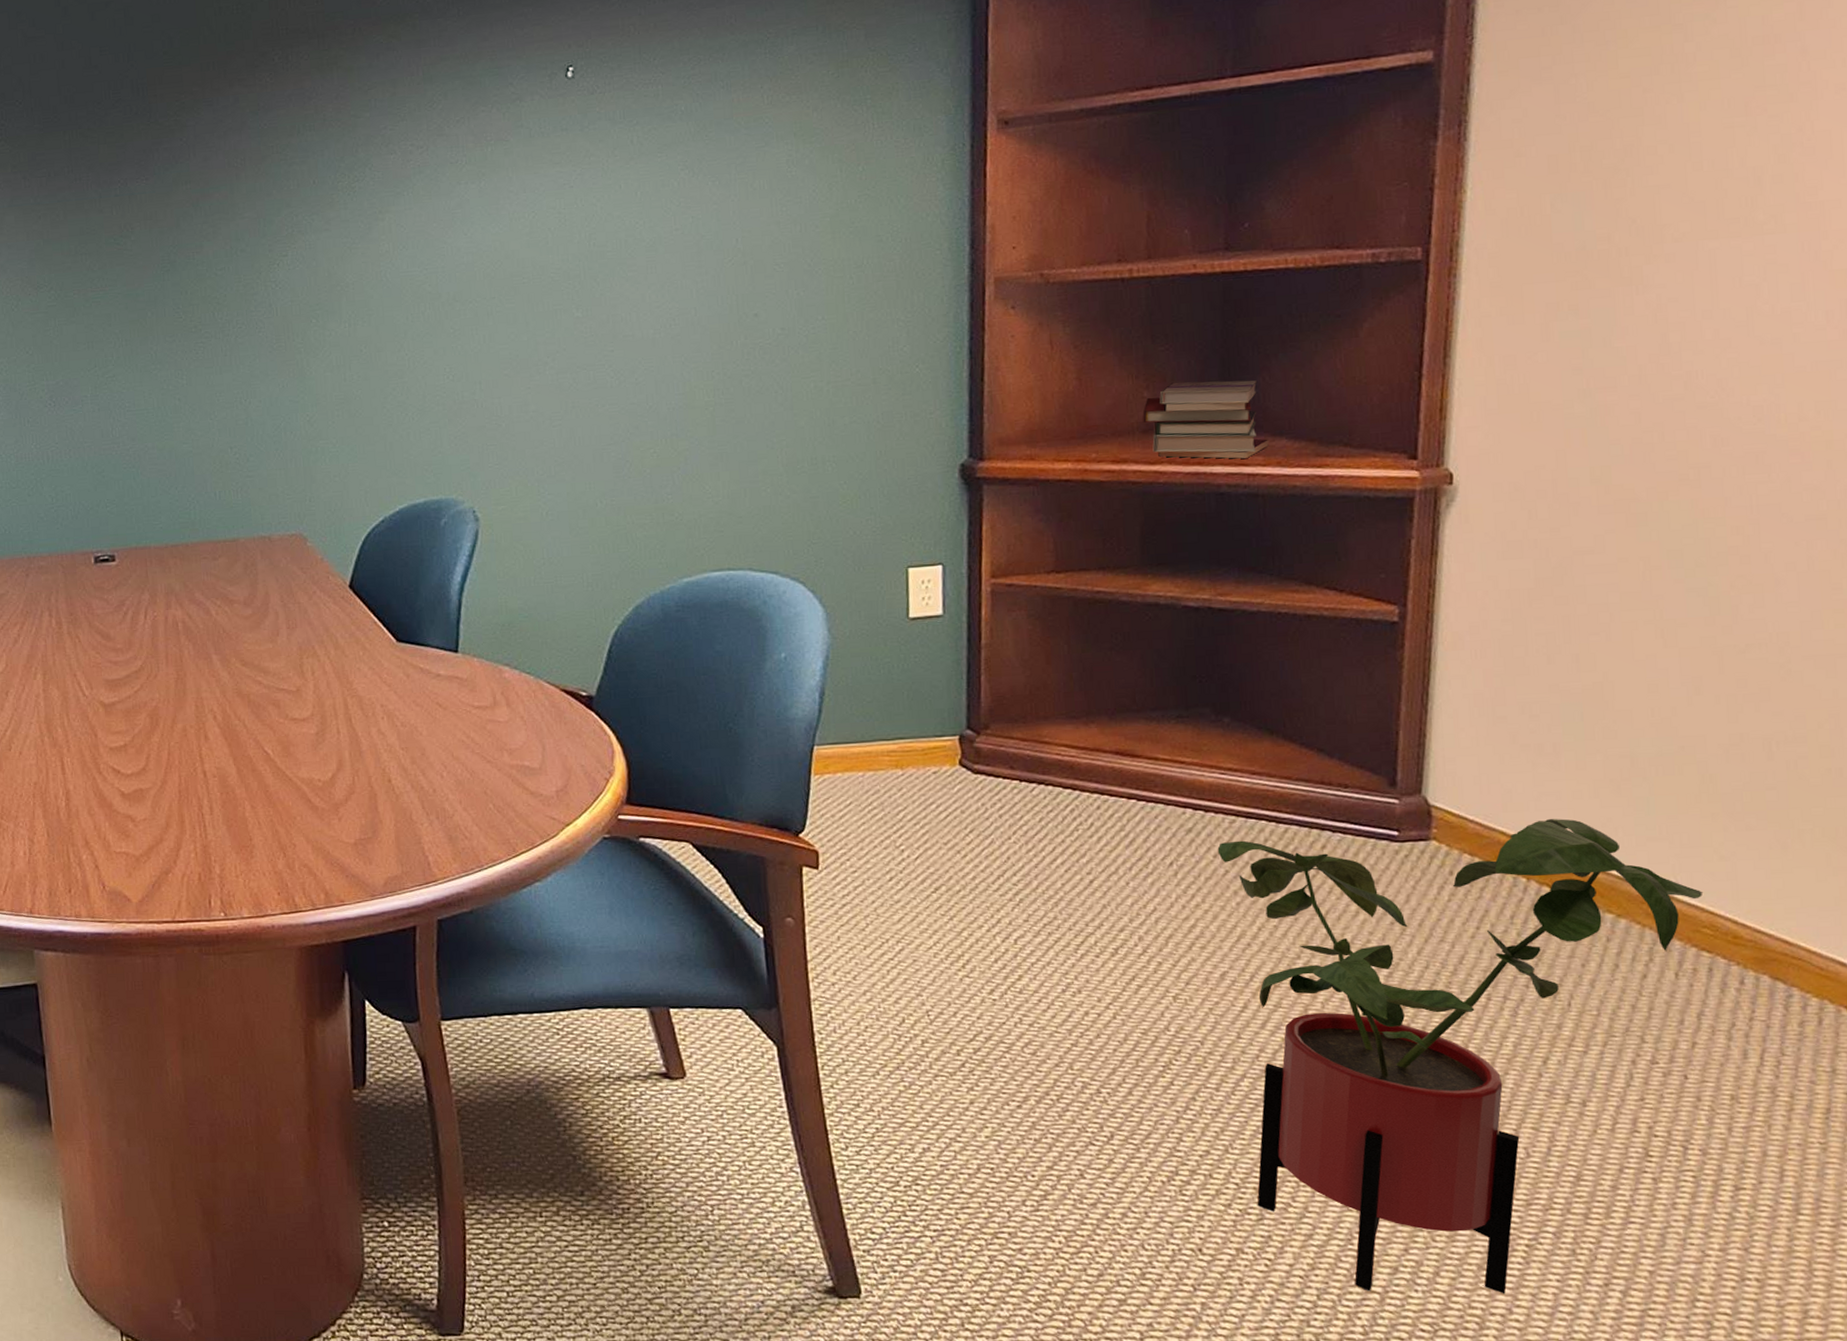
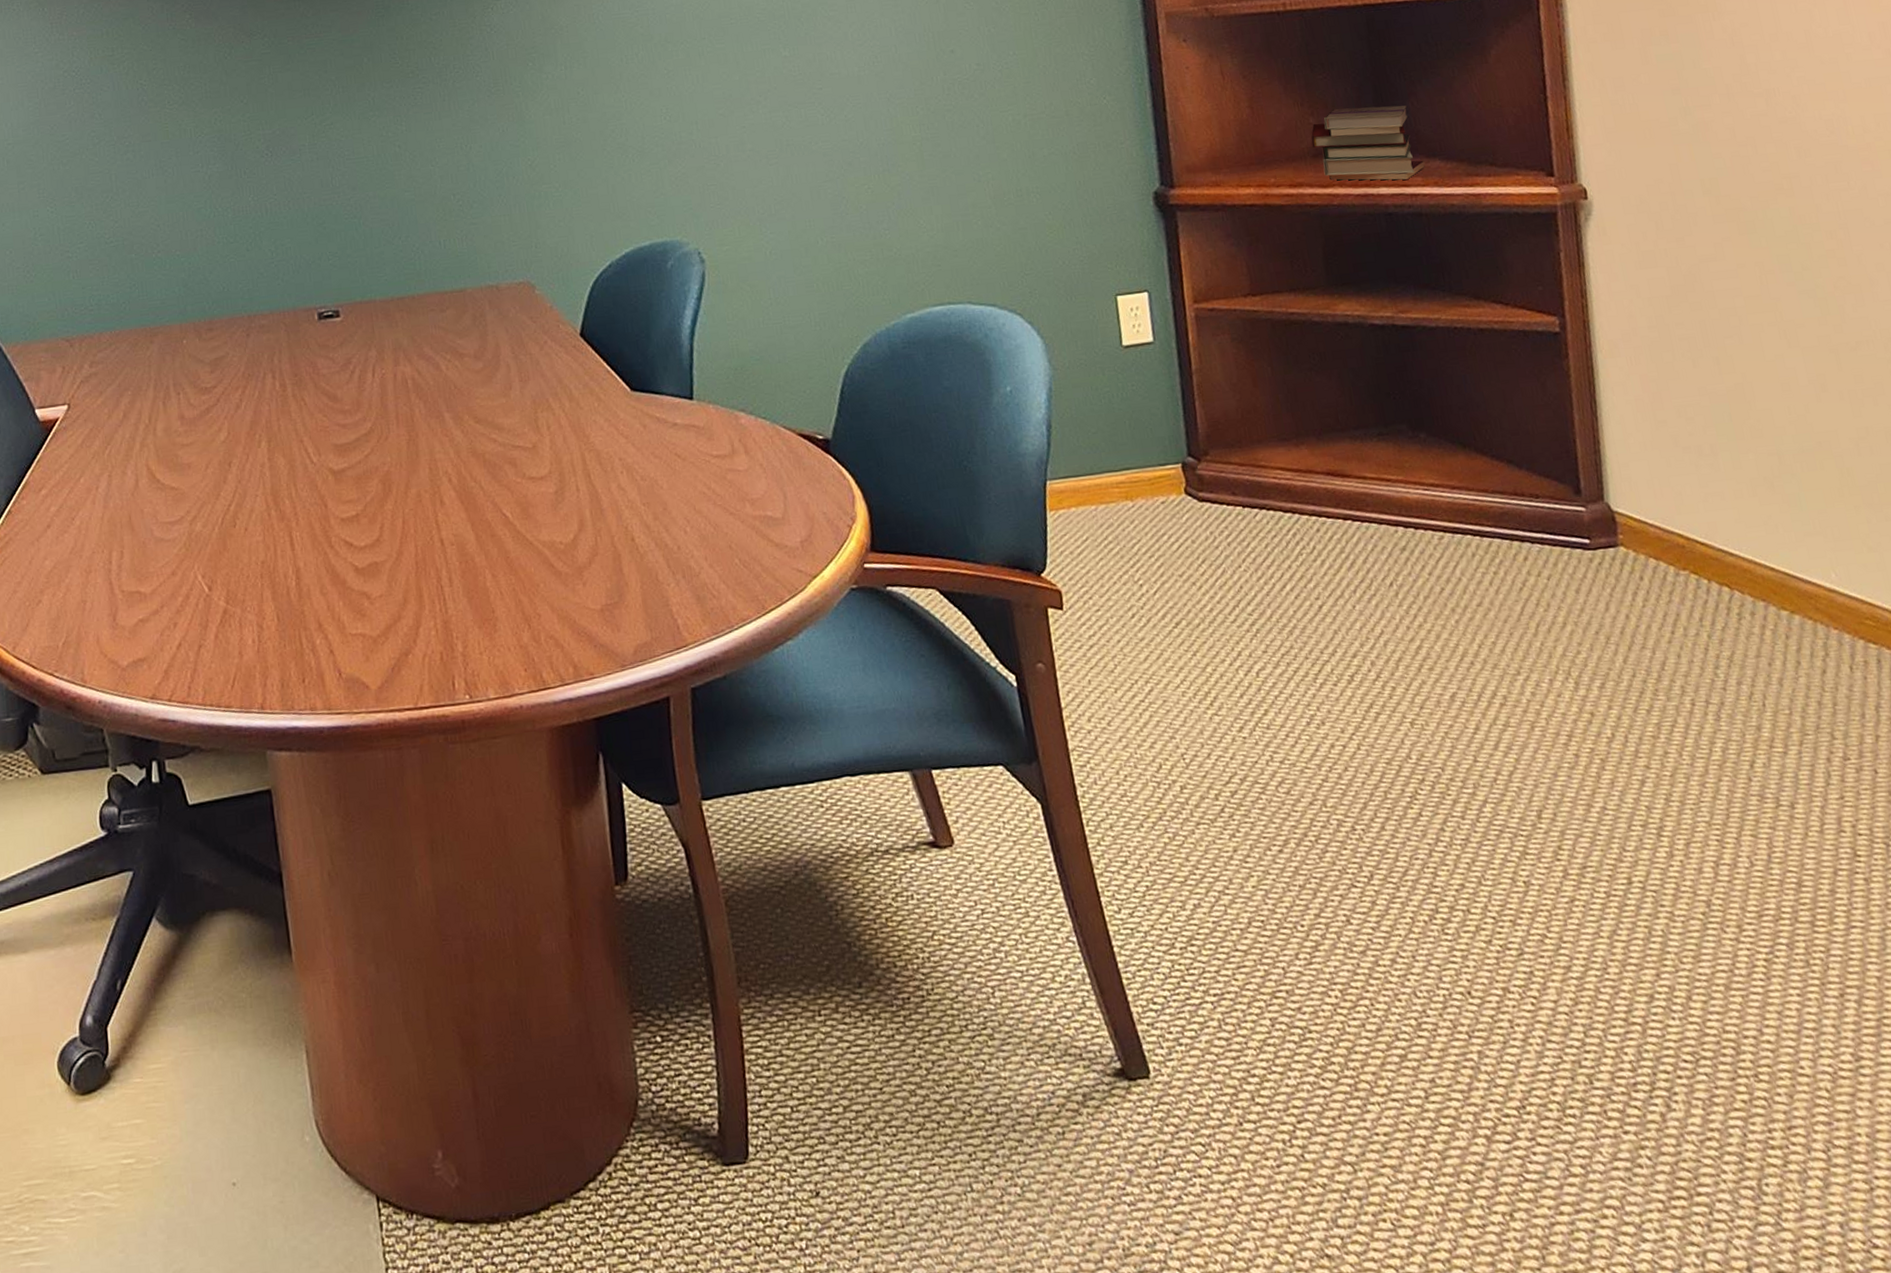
house plant: present [1217,819,1704,1294] -> none [1431,518,1861,1023]

